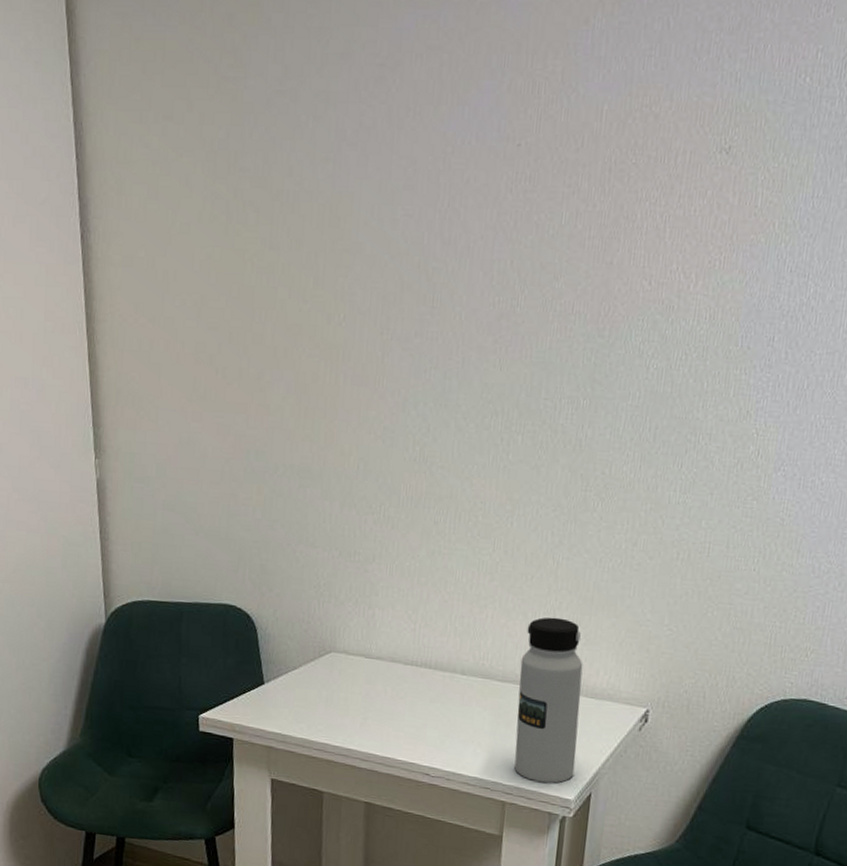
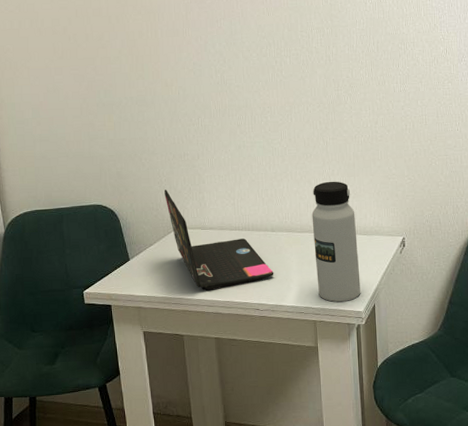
laptop: none [321,597,457,741] -> present [164,189,274,291]

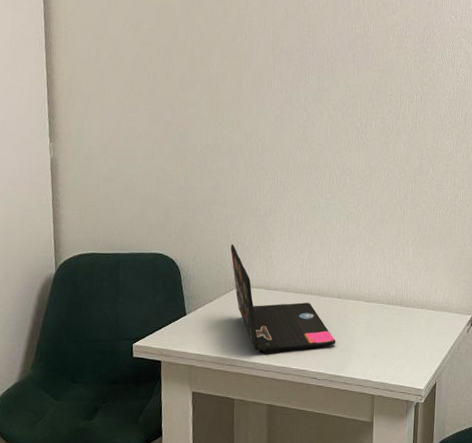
water bottle: present [312,181,361,302] -> none [379,251,426,378]

